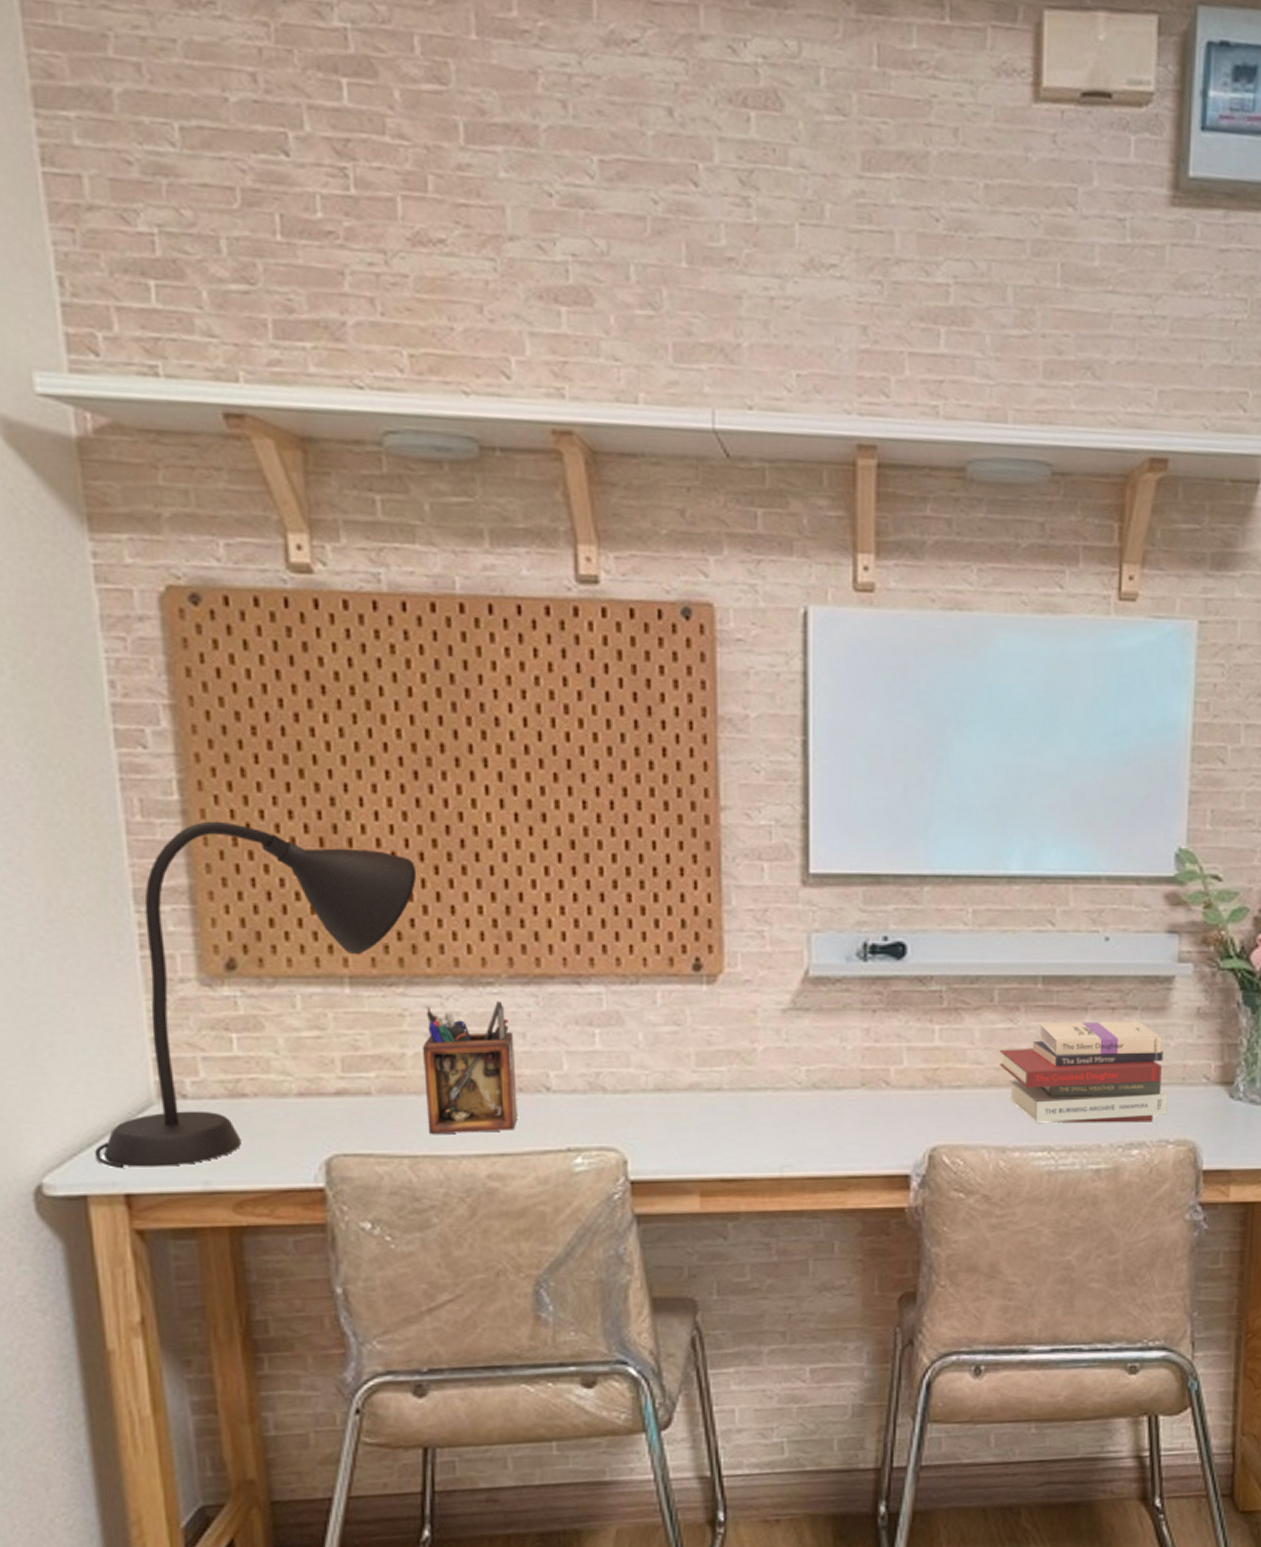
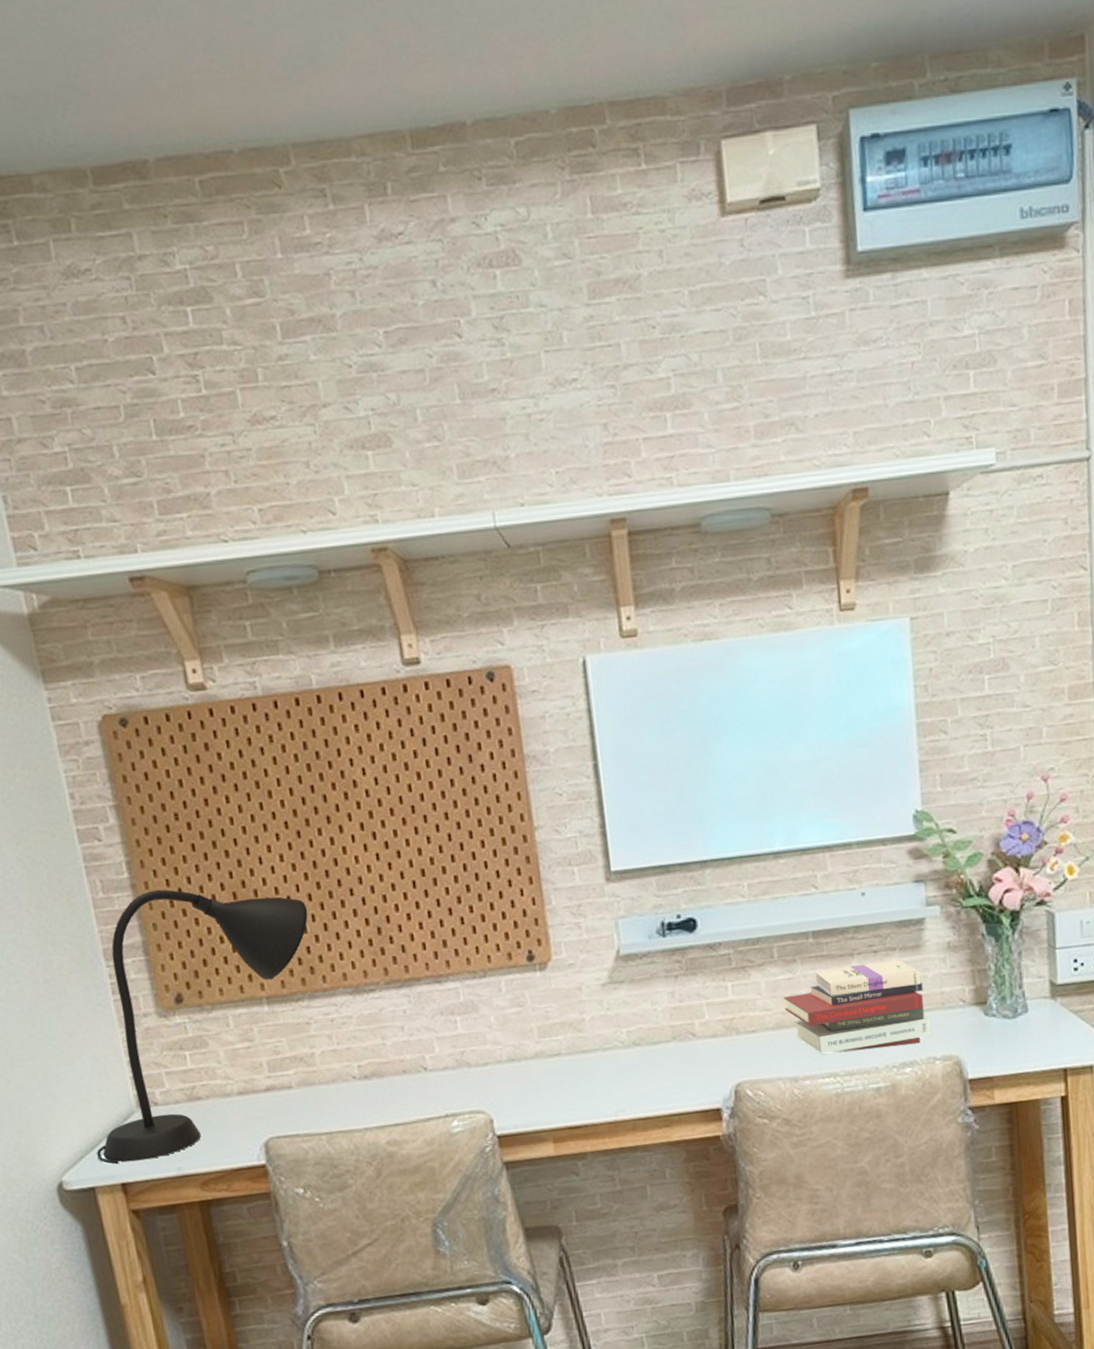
desk organizer: present [423,1001,518,1135] -> none [326,1003,405,1115]

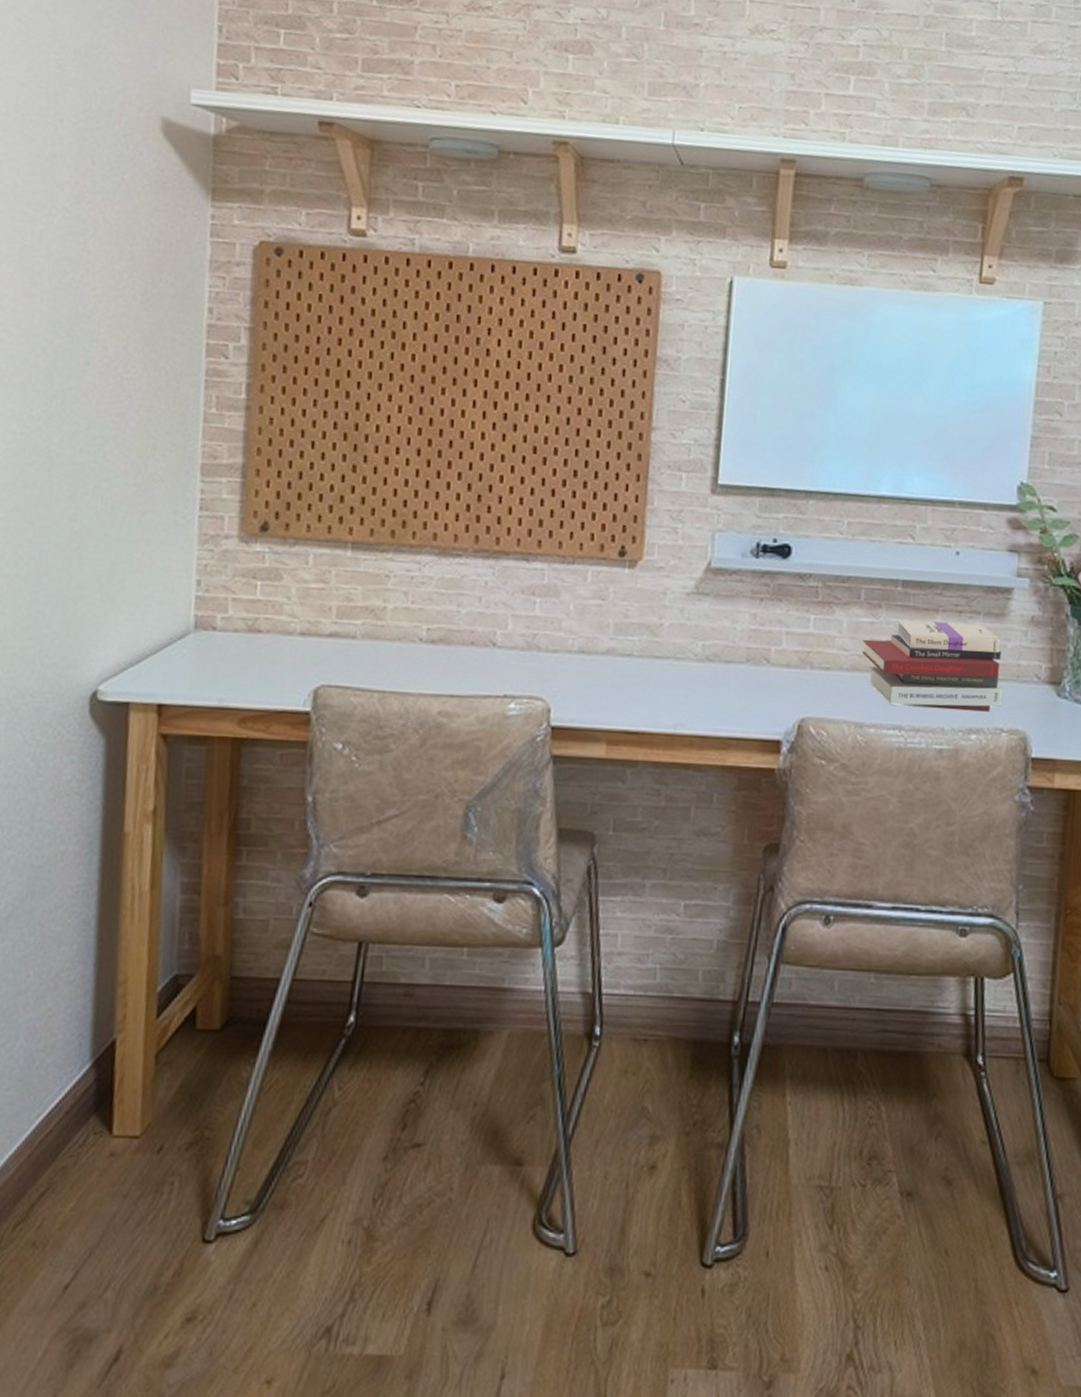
desk lamp: present [97,889,308,1164] -> none [140,415,414,684]

